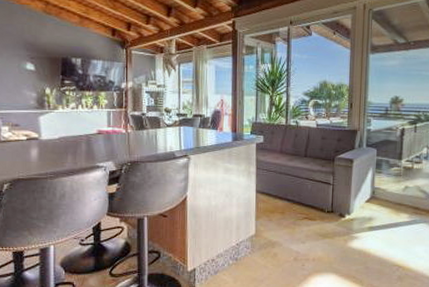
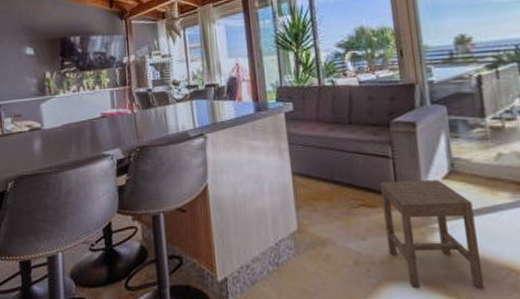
stool: none [320,201,382,278] -> present [379,179,485,288]

